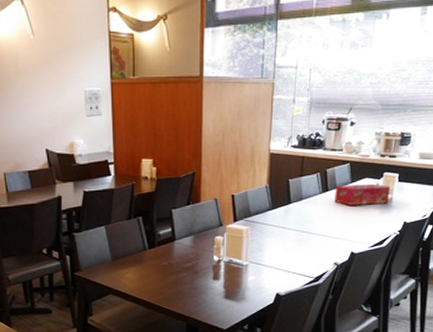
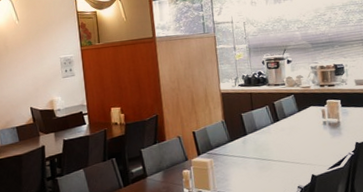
tissue box: present [335,183,391,205] -> none [285,110,337,132]

